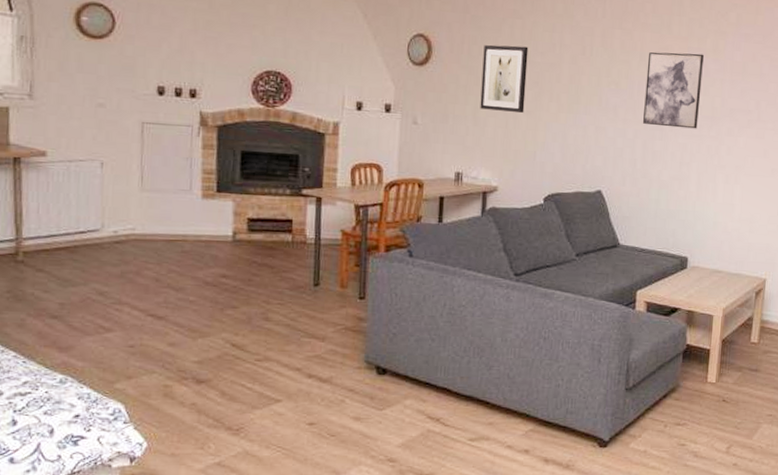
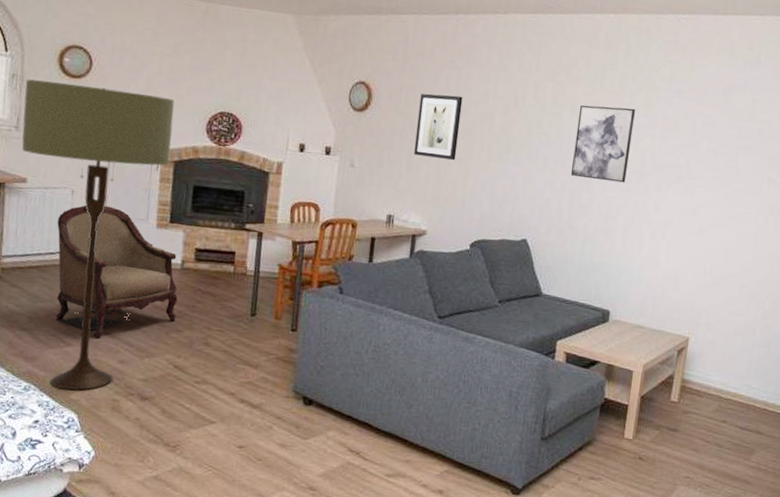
floor lamp: none [37,41,214,378] -> present [22,79,174,390]
armchair: none [86,177,232,321] -> present [55,205,178,339]

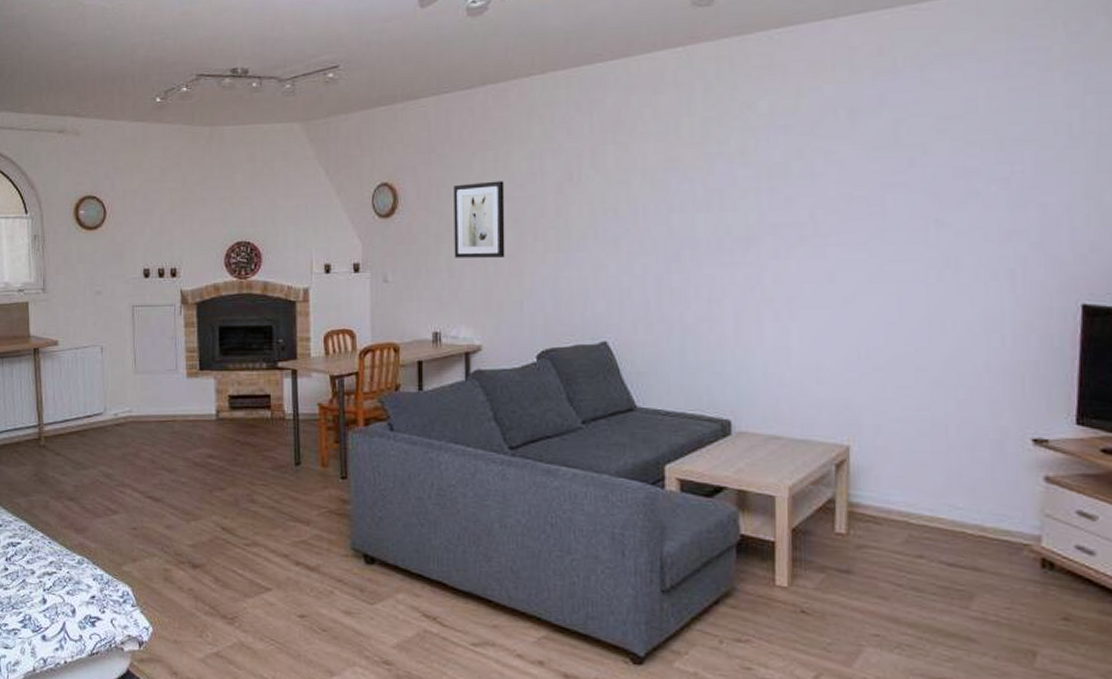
floor lamp: present [22,79,174,390] -> none [47,235,192,561]
armchair: present [55,205,178,339] -> none [91,360,219,503]
wall art: present [571,105,635,183] -> none [652,159,729,256]

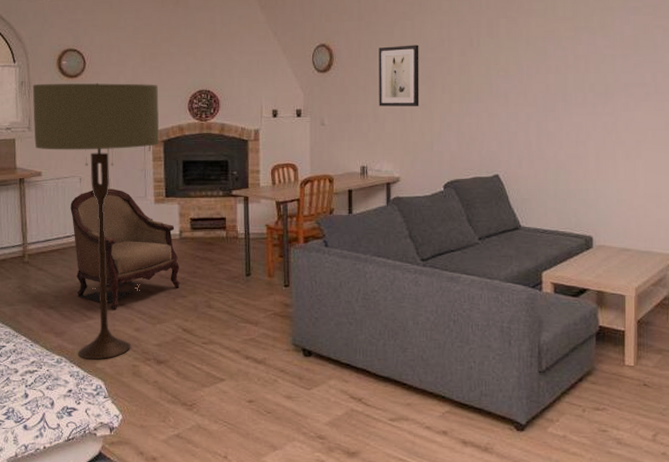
floor lamp: none [47,235,192,561] -> present [32,82,160,359]
armchair: none [91,360,219,503] -> present [70,188,181,310]

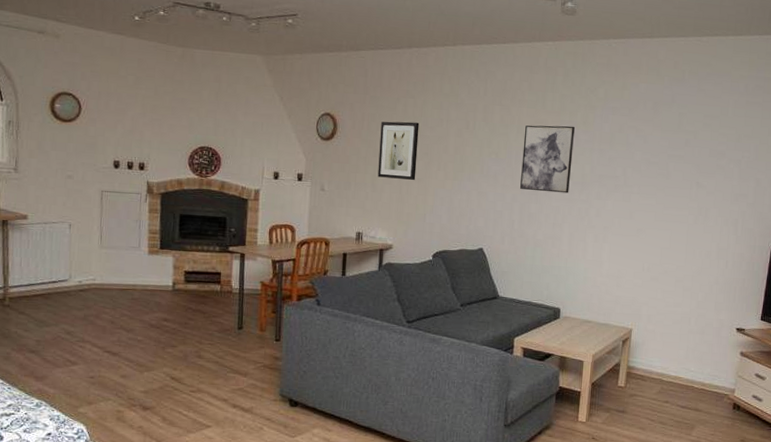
floor lamp: present [32,82,160,359] -> none [20,125,158,404]
armchair: present [70,188,181,310] -> none [57,236,172,357]
wall art: none [534,32,592,107] -> present [520,125,575,194]

